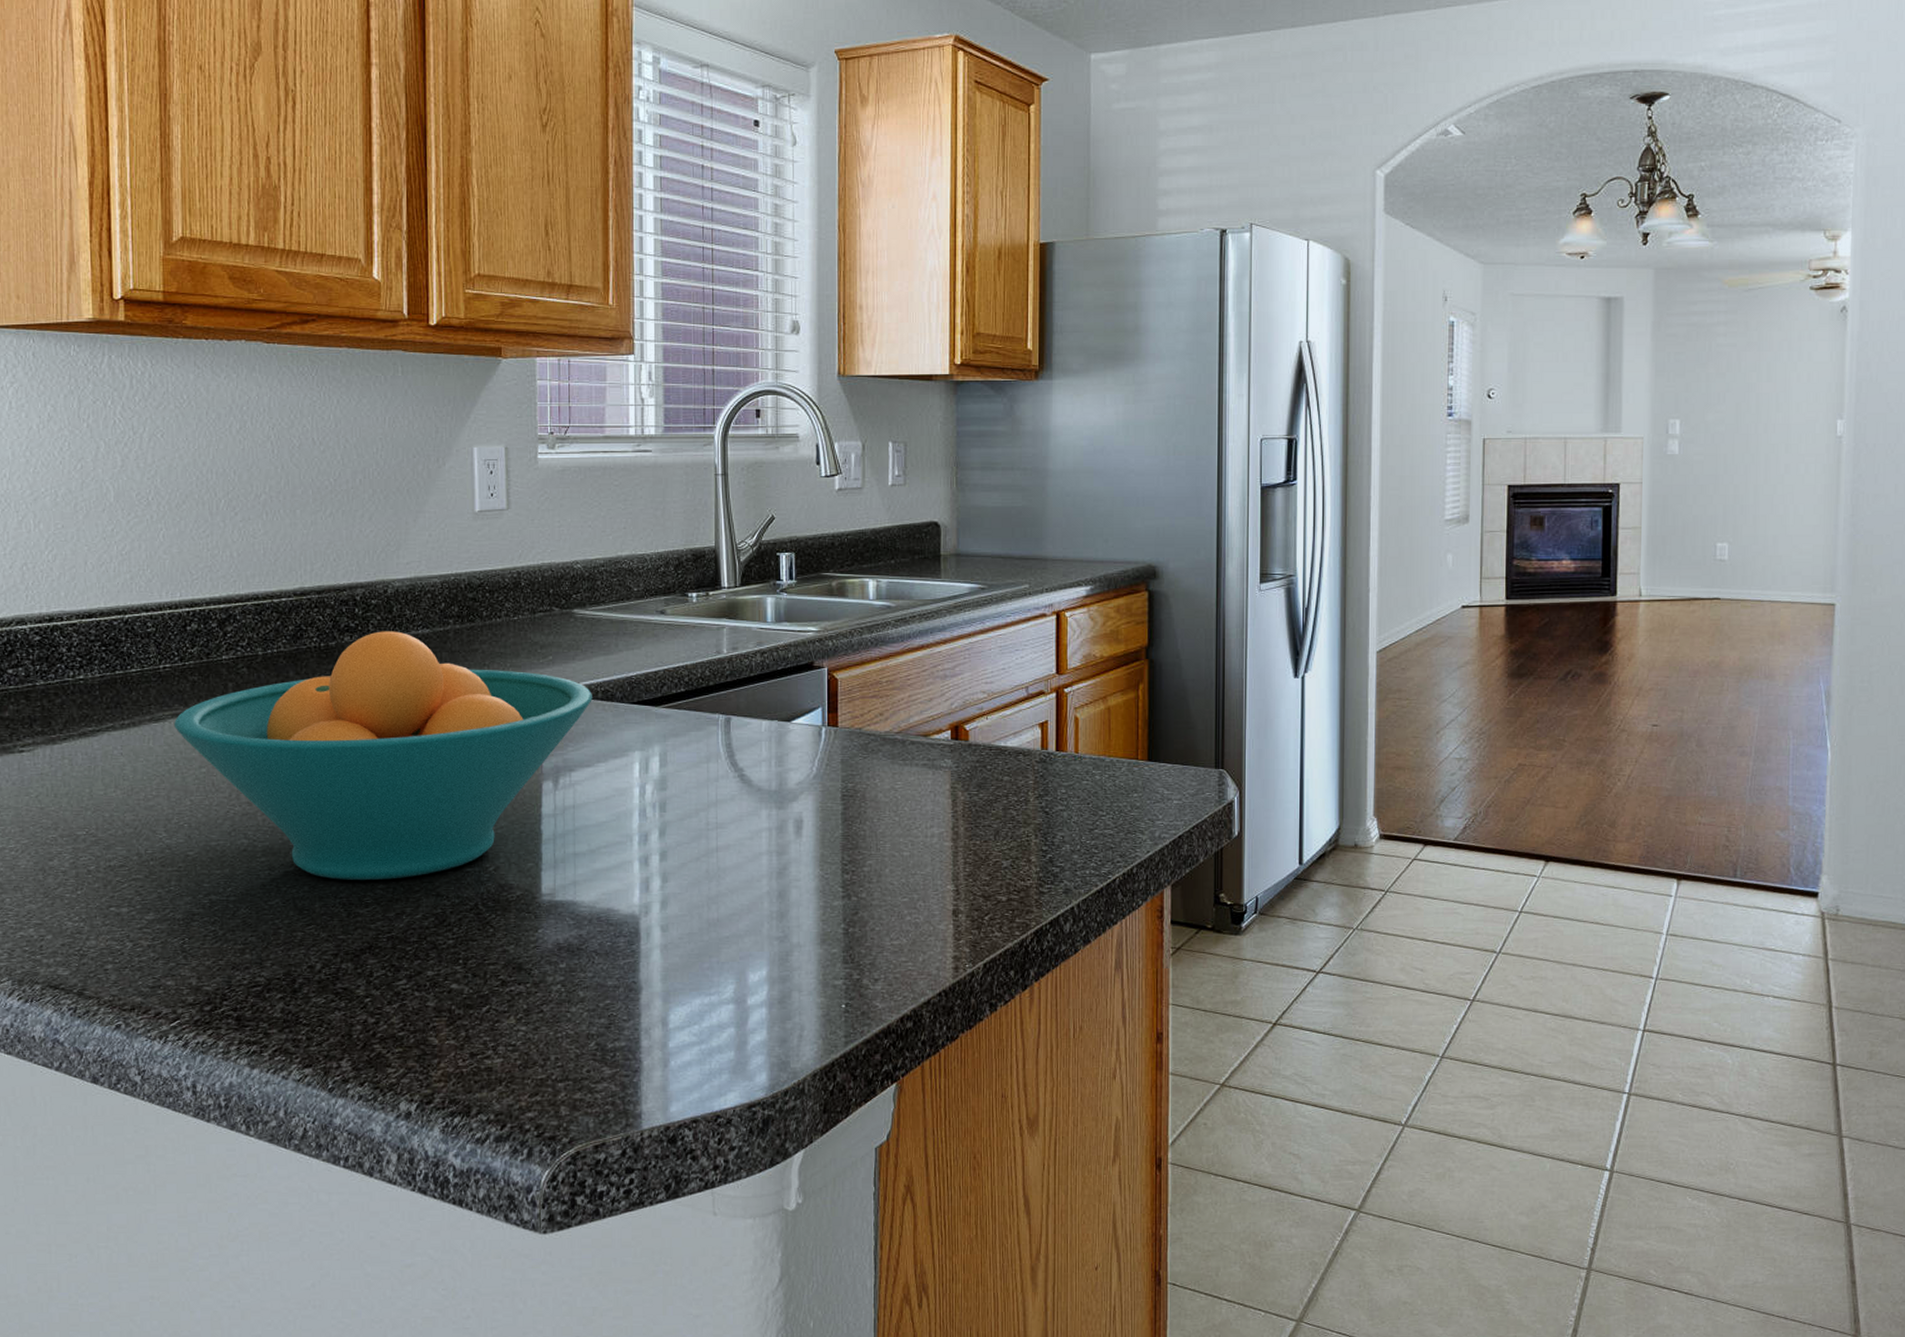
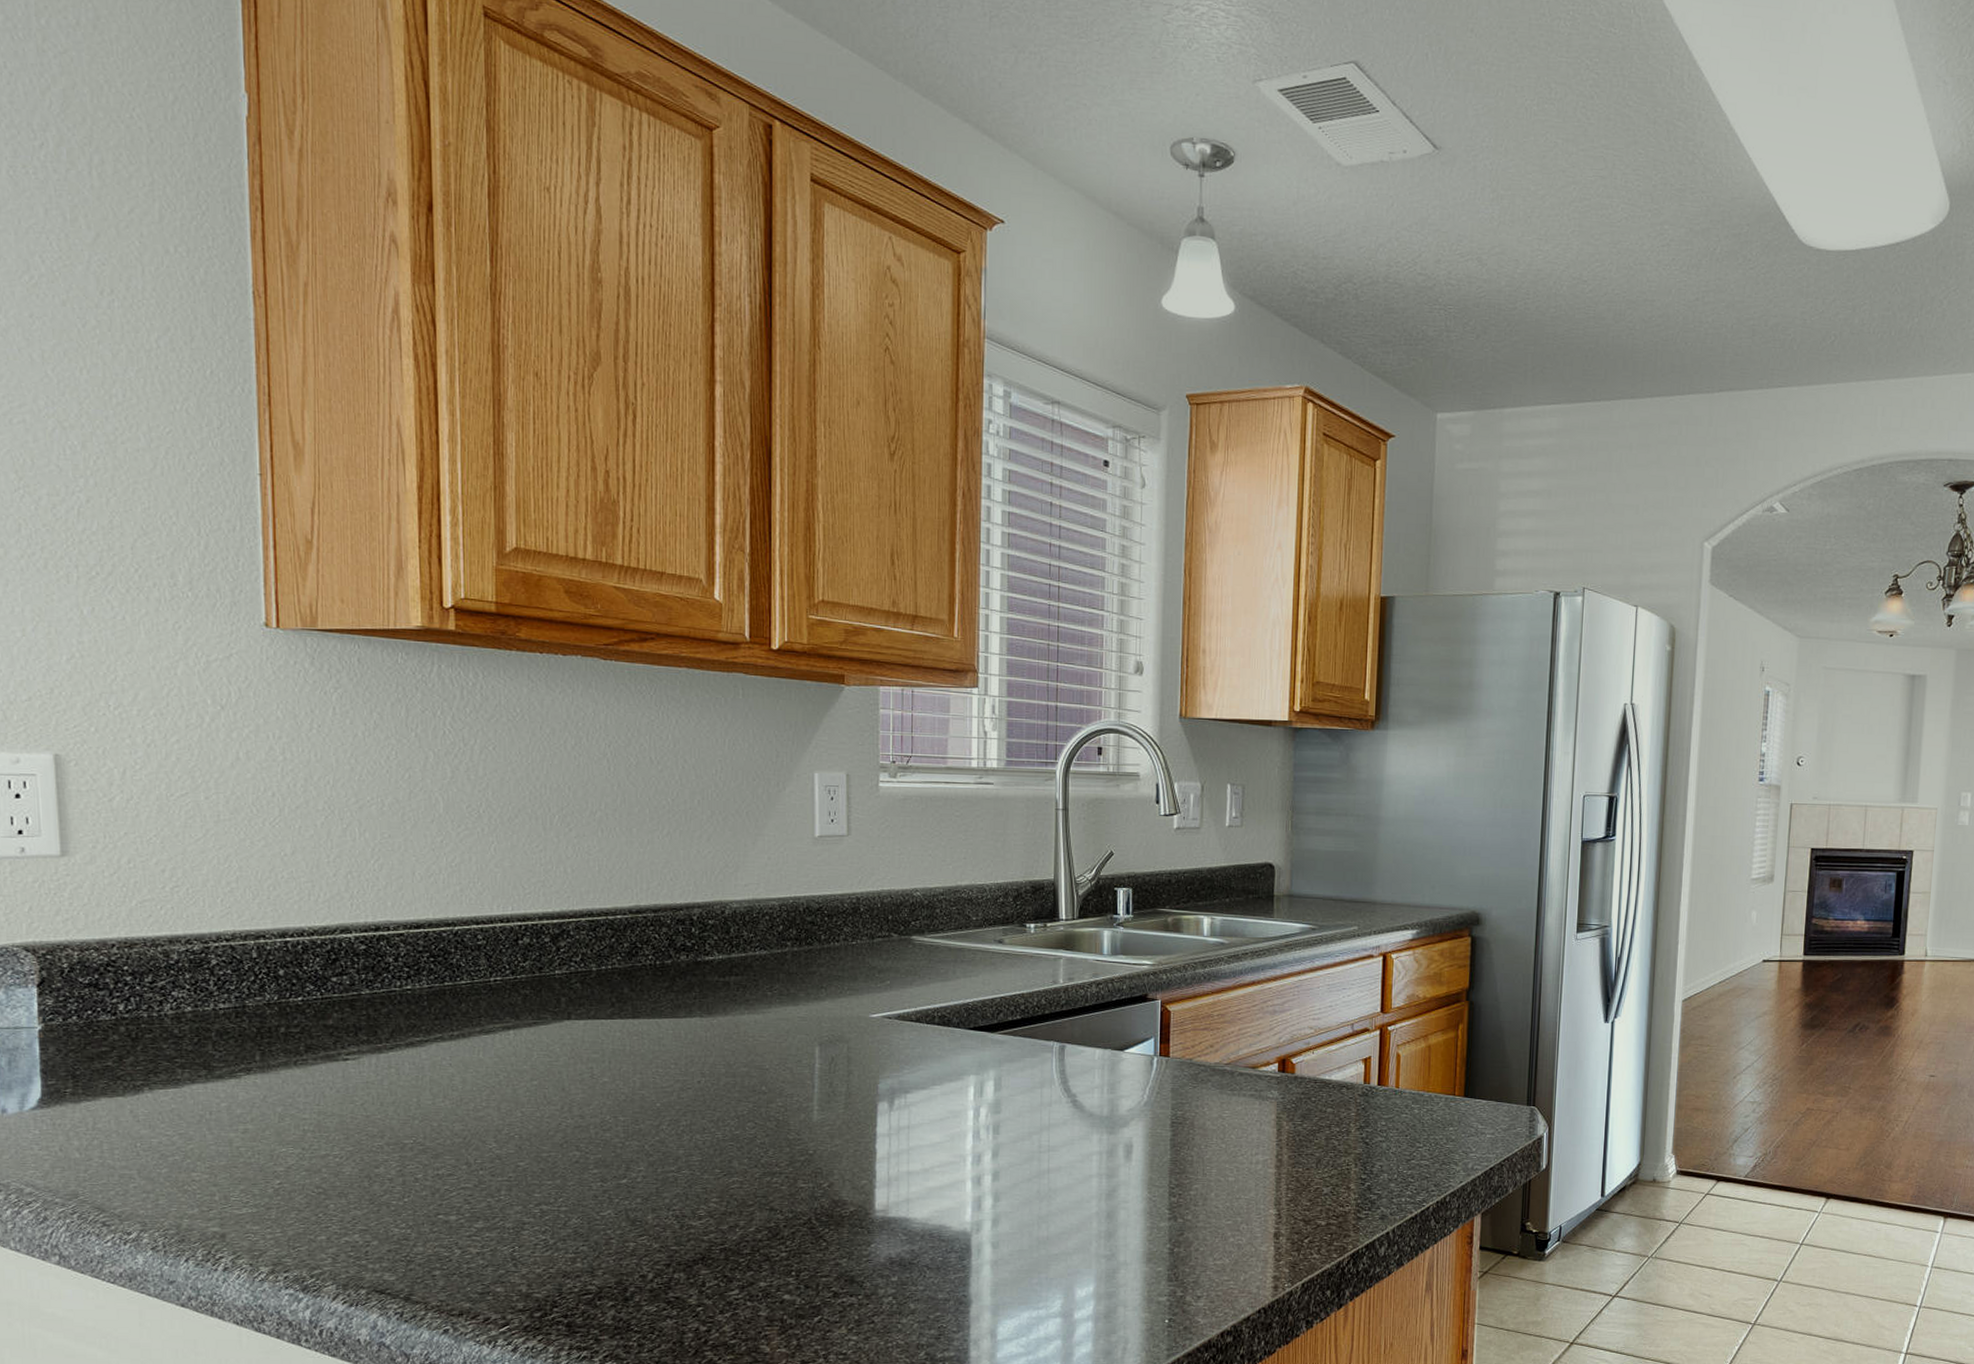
fruit bowl: present [174,631,592,880] -> none [505,951,929,1193]

